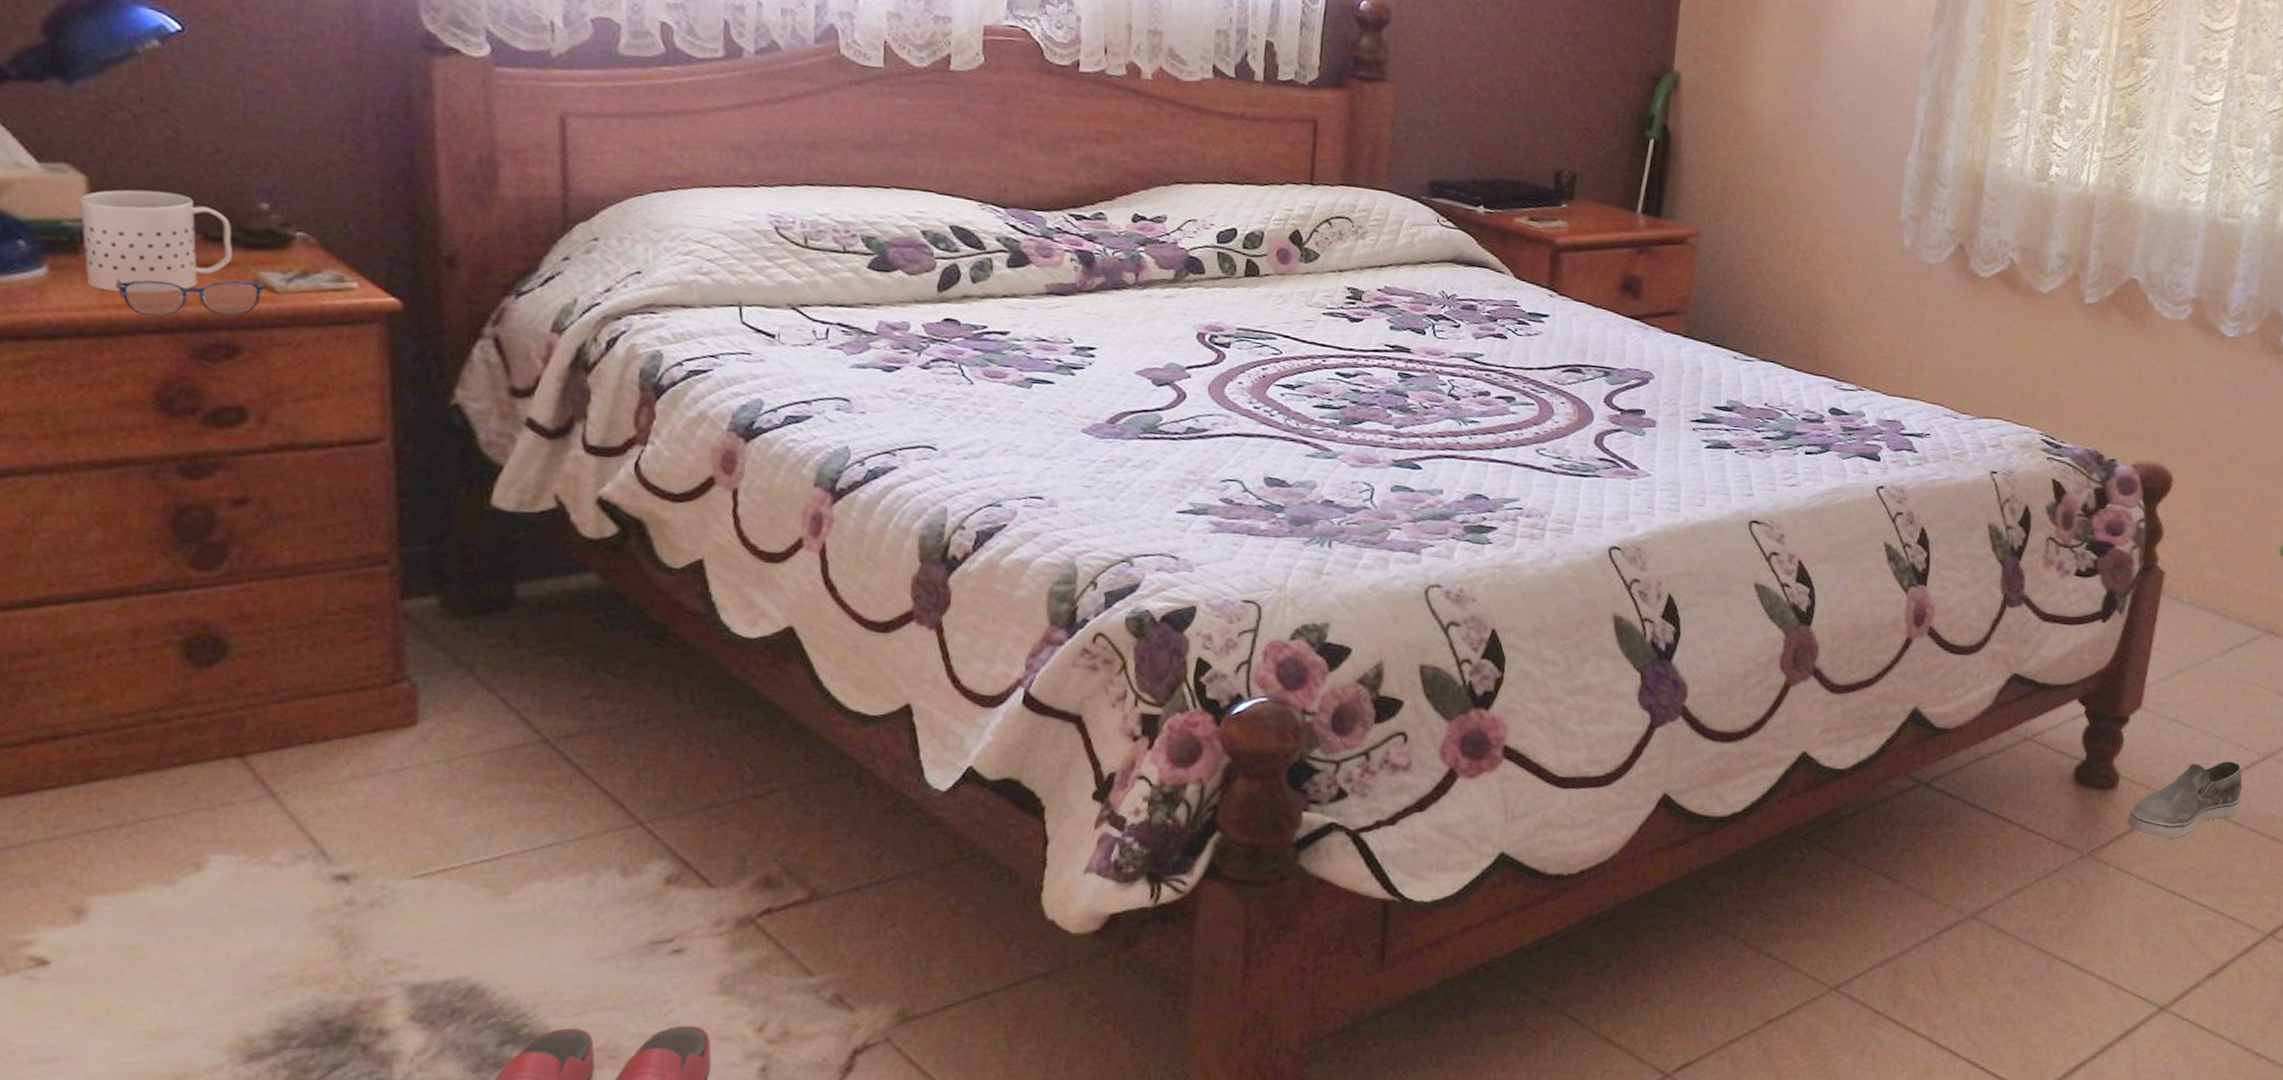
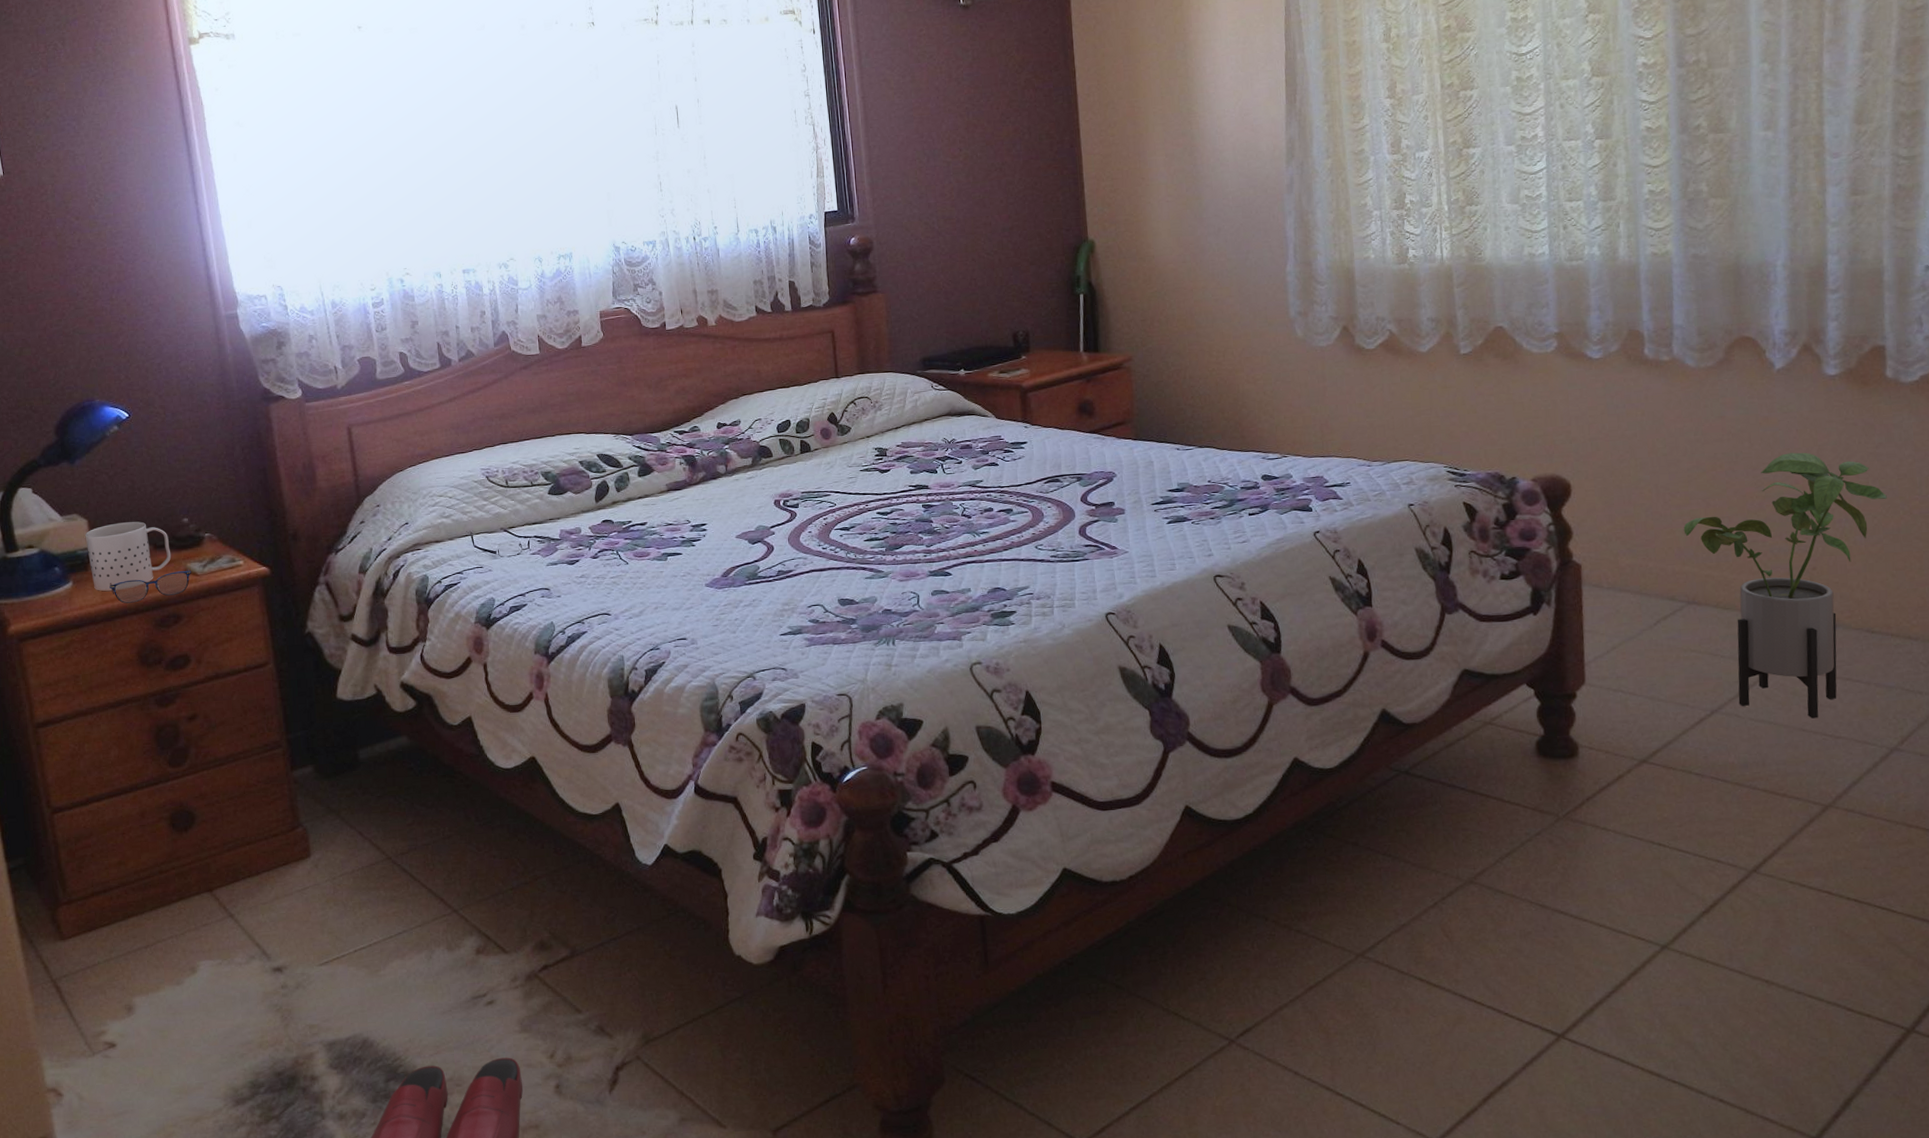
shoe: present [2128,760,2243,839] -> none [1594,719,1697,796]

